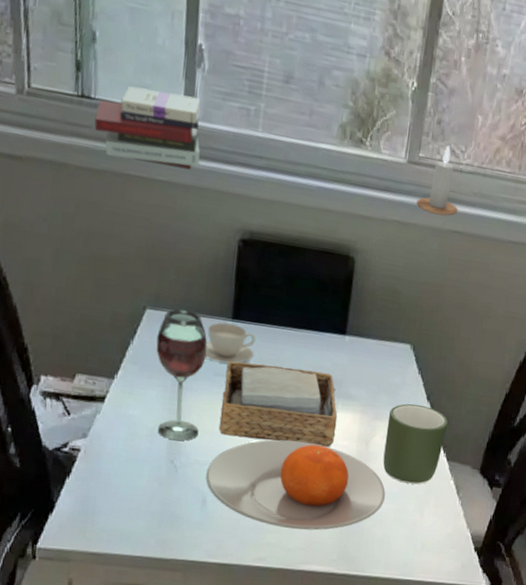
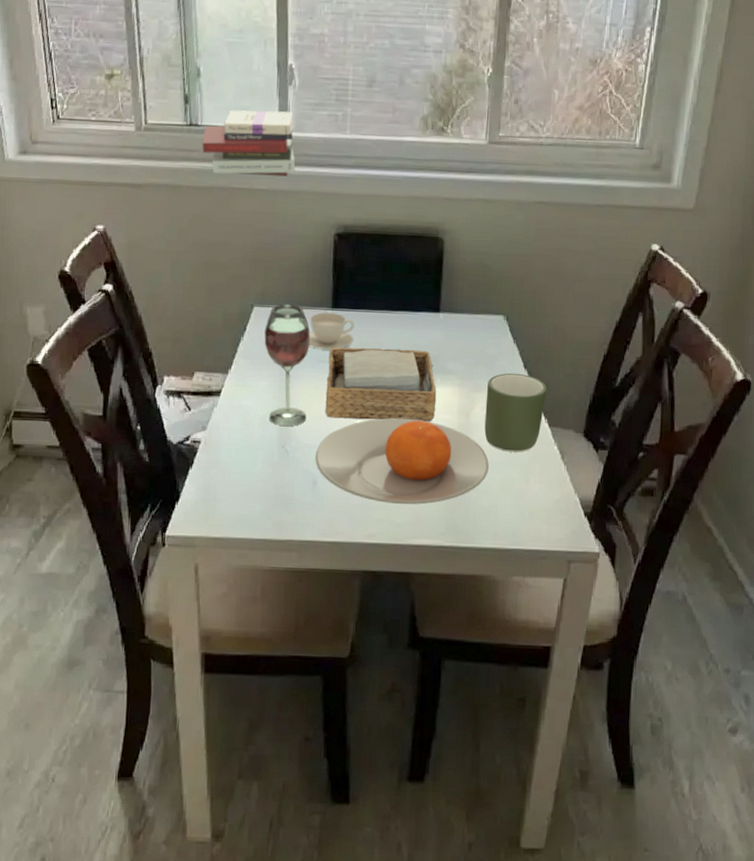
candle: present [416,145,459,217] -> none [500,122,542,189]

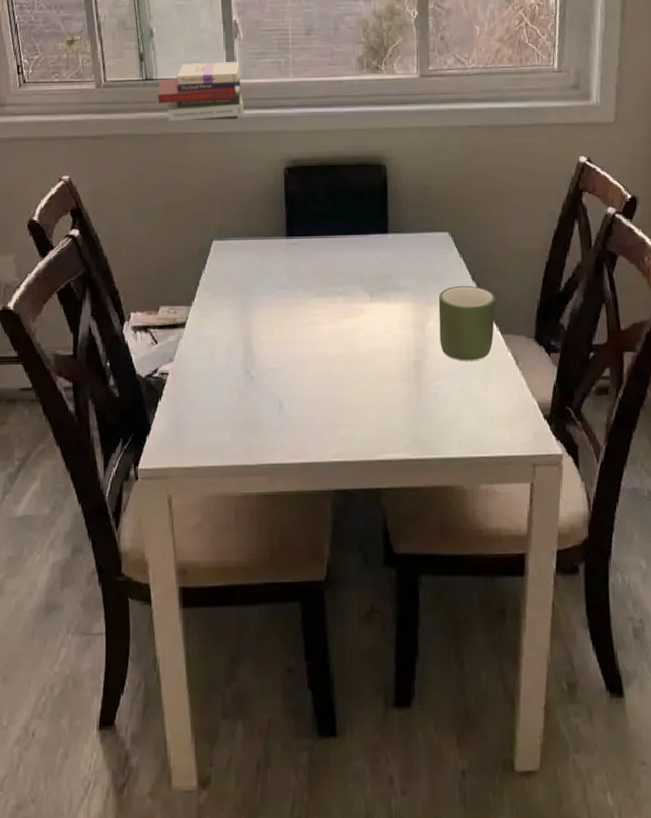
wineglass: present [264,303,311,426] -> none [224,235,269,352]
teacup: present [309,312,355,349] -> none [266,241,309,276]
plate: present [315,417,489,505] -> none [280,336,447,421]
napkin holder: present [325,347,437,422] -> none [286,270,392,341]

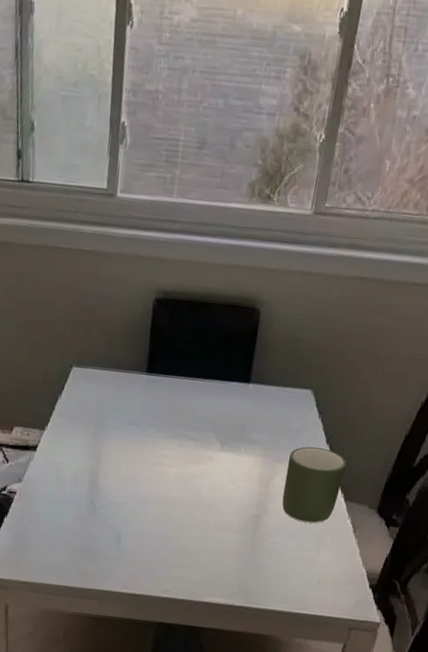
books: present [158,62,245,122] -> none [32,167,123,239]

